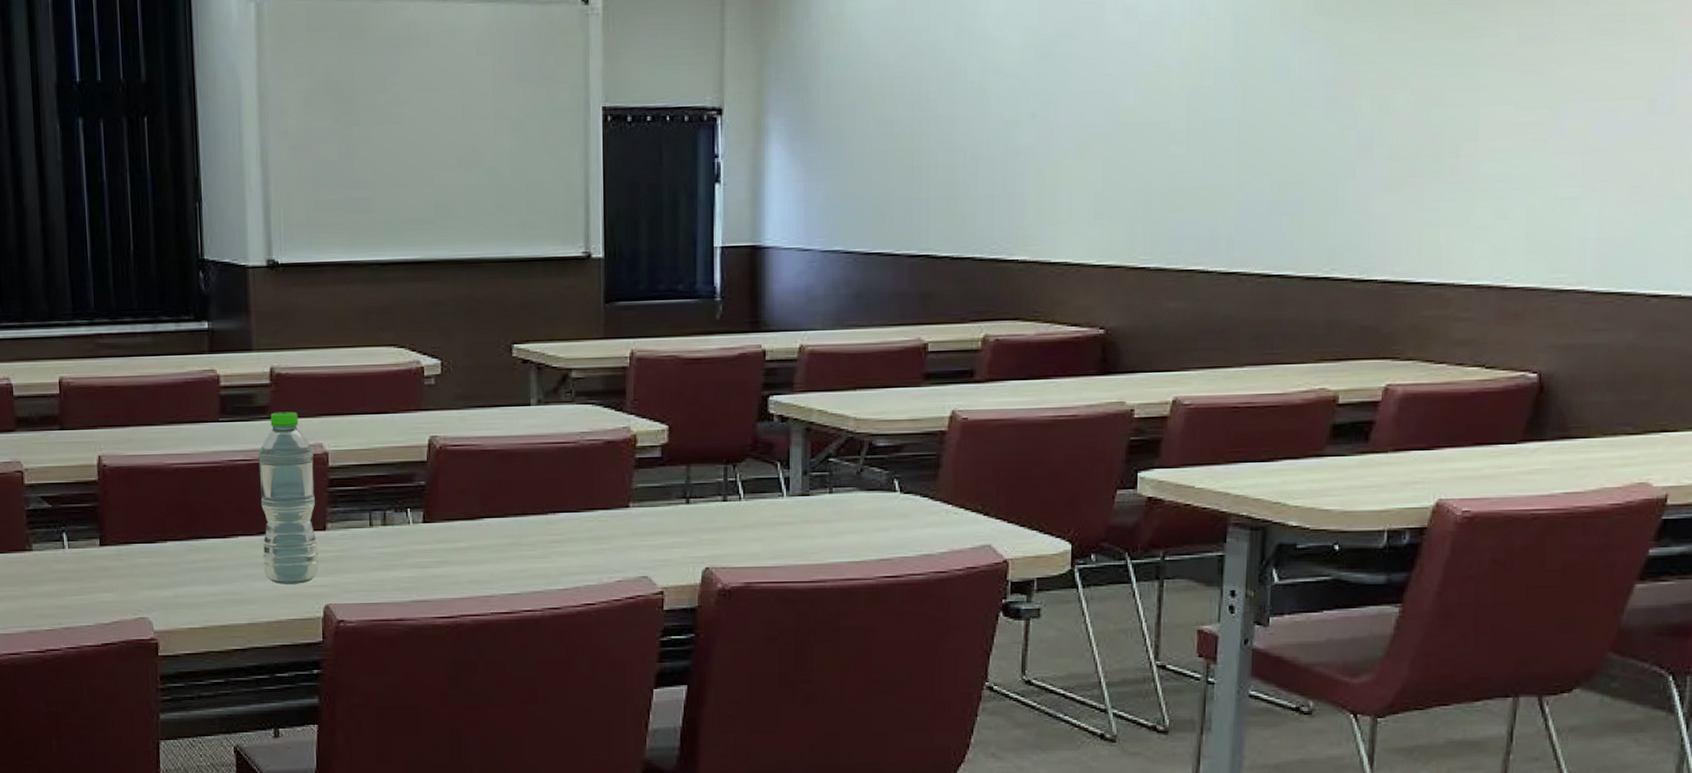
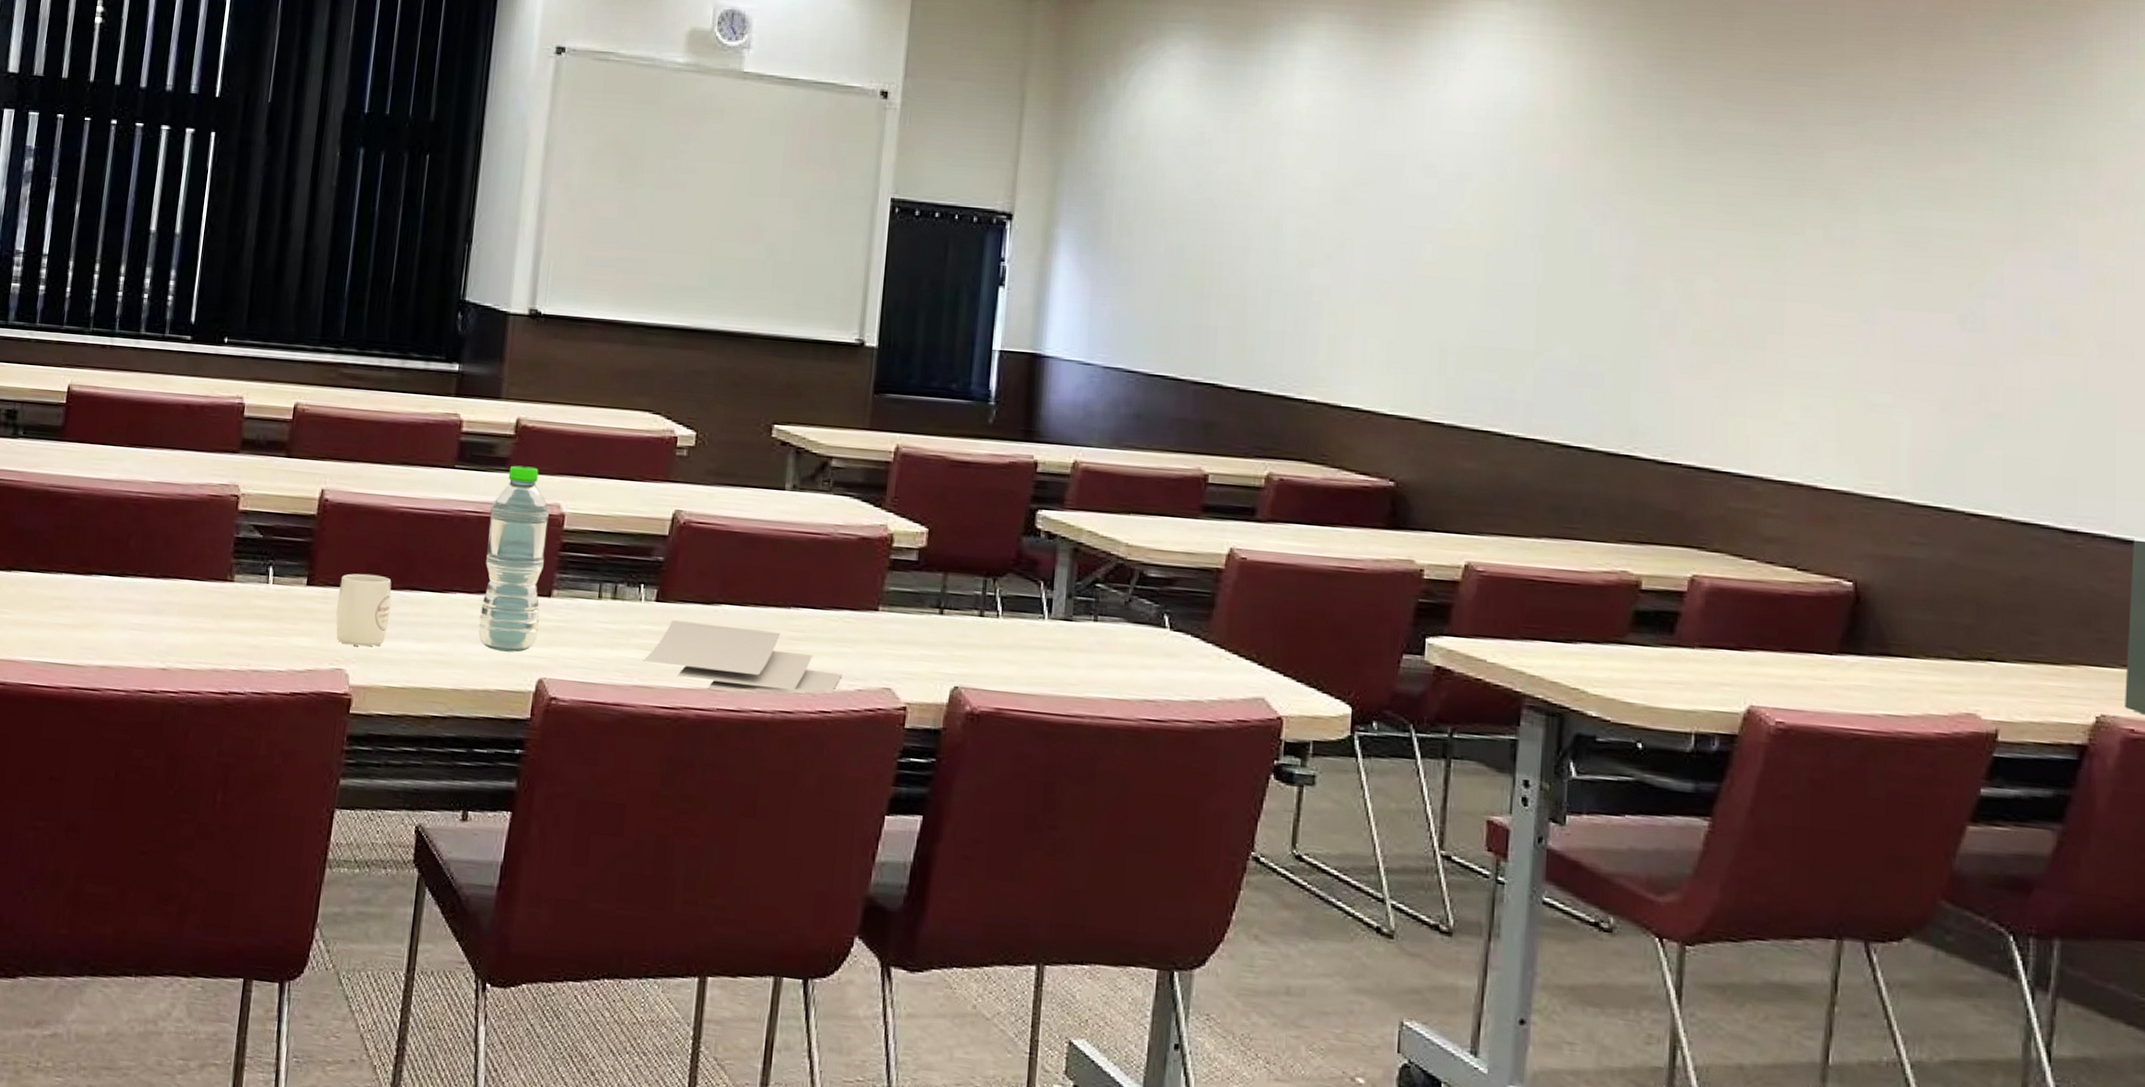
mug: none [130,529,181,595] -> present [335,573,392,647]
papers: none [418,537,602,596] -> present [643,620,843,696]

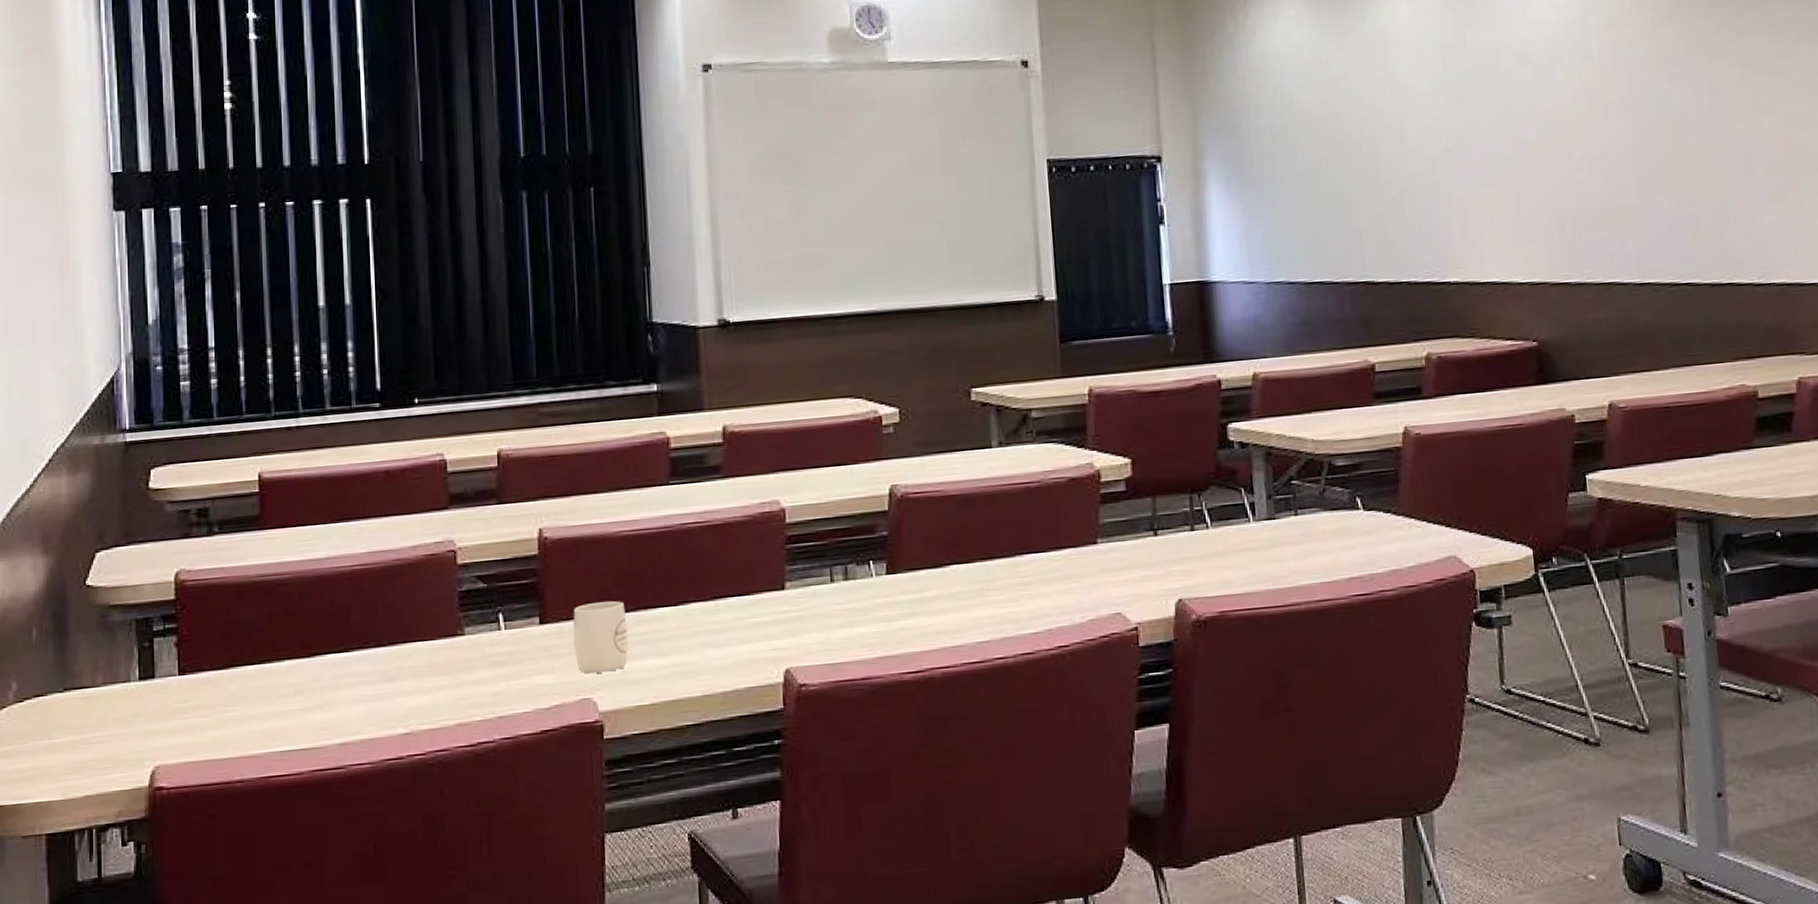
water bottle: present [478,465,549,653] -> none [711,469,778,651]
papers: present [643,620,843,696] -> none [883,581,1074,647]

